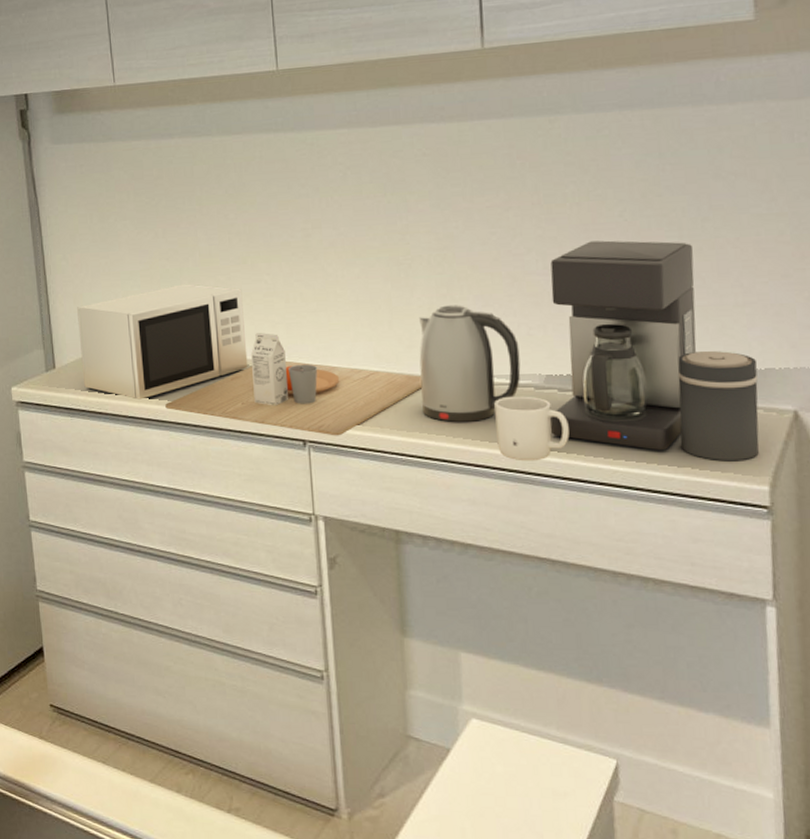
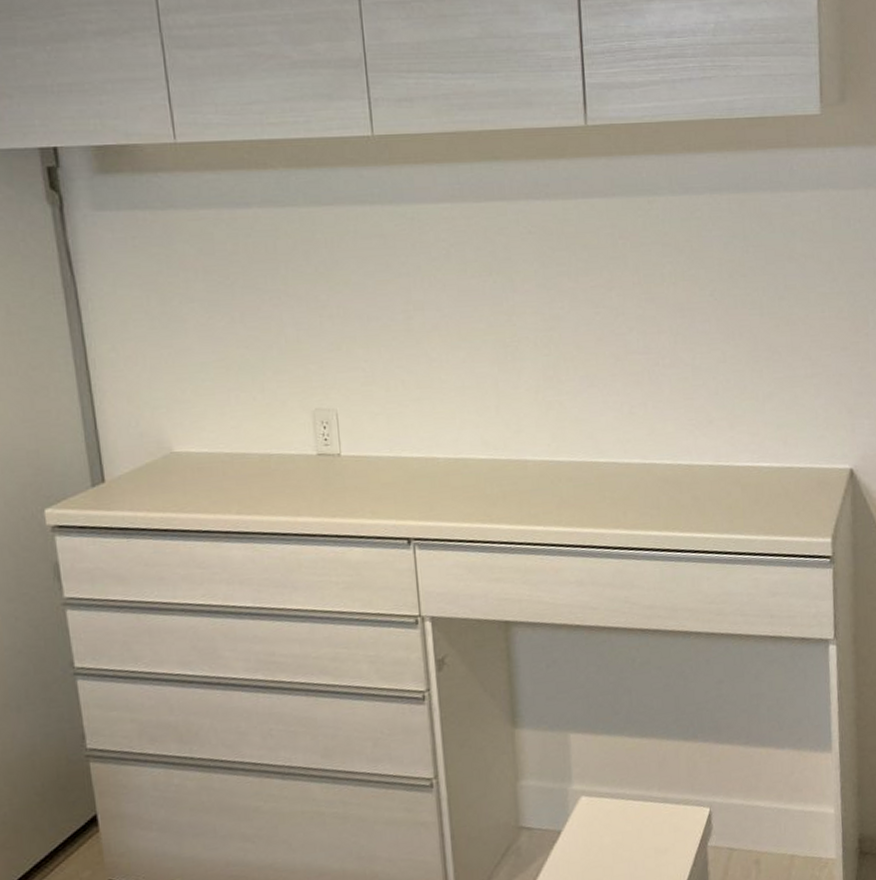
microwave: present [77,284,248,400] -> none [132,374,345,511]
cutting board: present [165,333,423,436] -> none [248,425,531,531]
kettle: present [419,305,521,422] -> none [526,386,624,506]
mug: present [494,396,570,461] -> none [600,473,668,538]
coffee maker: present [550,240,697,450] -> none [650,319,775,515]
cylinder: present [677,351,760,462] -> none [759,419,824,520]

